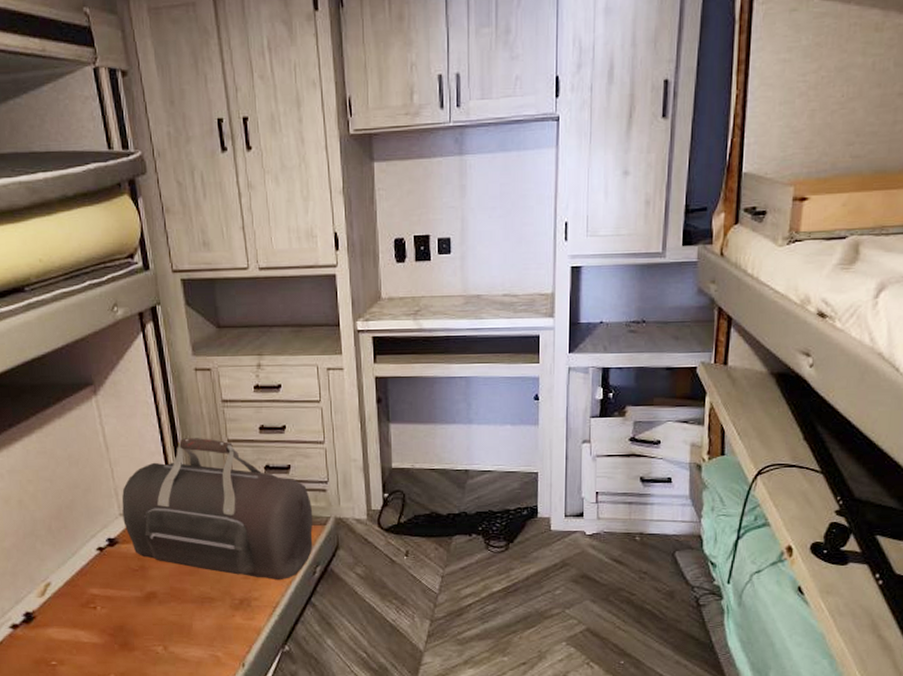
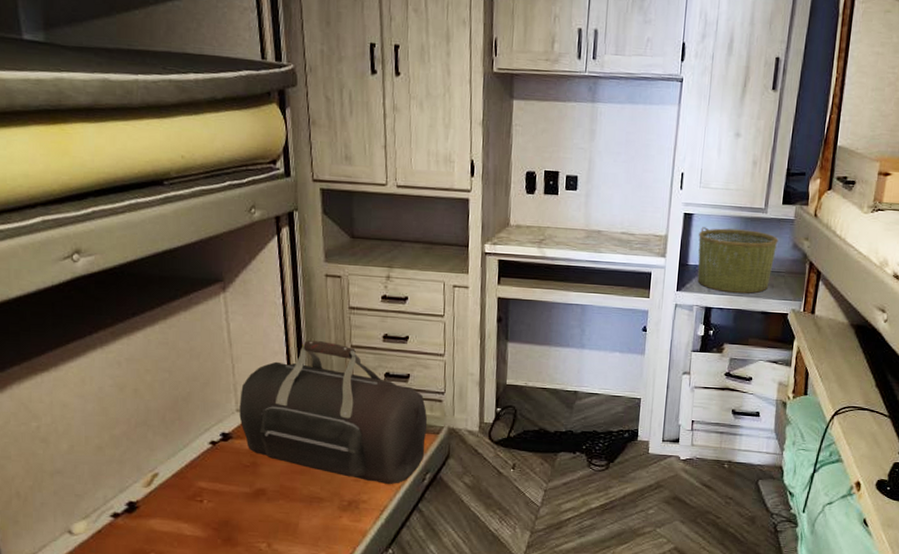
basket: none [589,278,681,349] -> present [697,227,779,294]

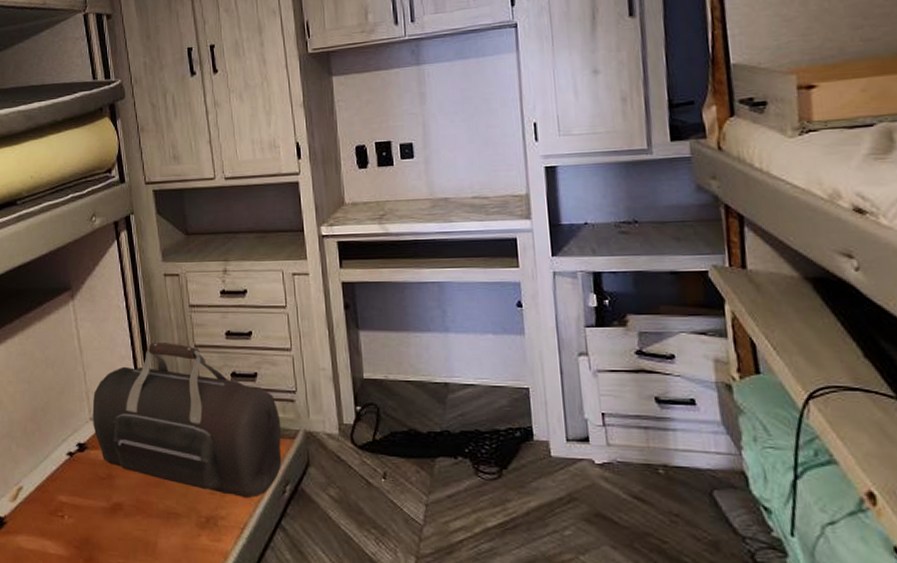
basket: present [697,227,779,294] -> none [568,176,675,252]

